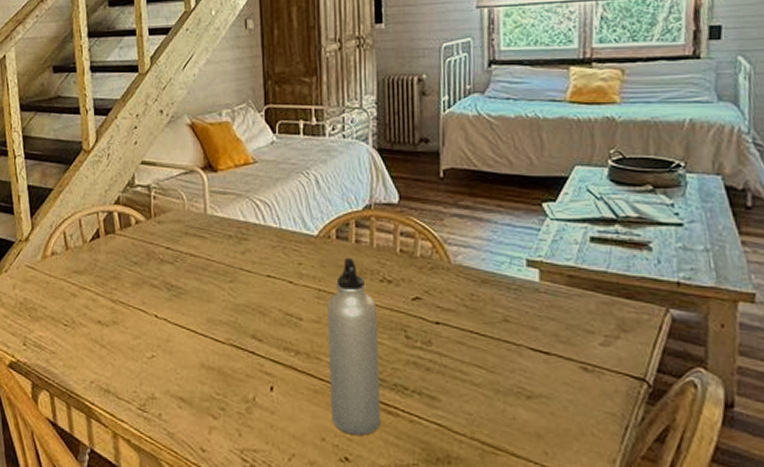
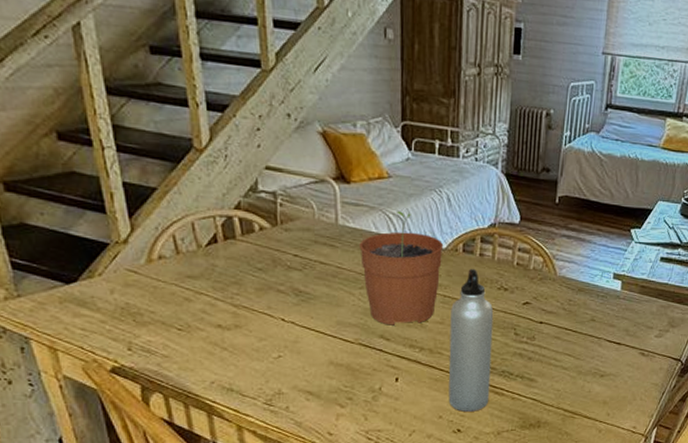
plant pot: none [228,197,314,324] -> present [359,211,443,326]

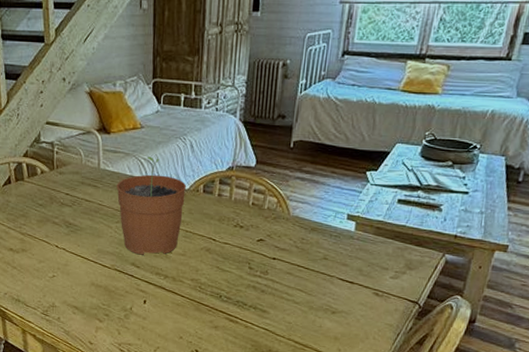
water bottle: present [448,269,494,412] -> none [188,208,230,336]

